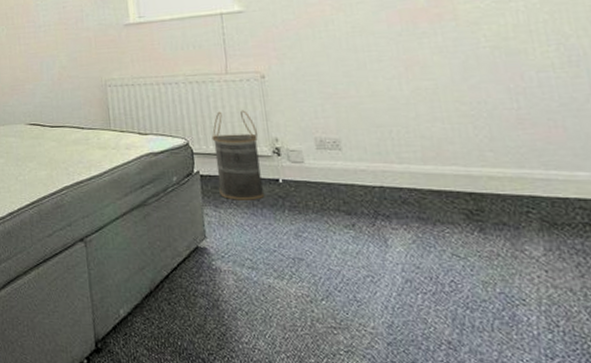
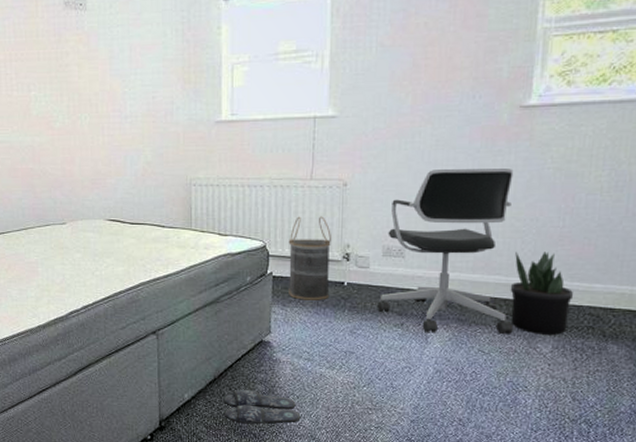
slippers: none [163,303,254,347] -> present [223,389,301,424]
office chair: none [316,50,489,234] -> present [378,168,514,334]
planter: none [469,137,557,234] -> present [510,251,573,335]

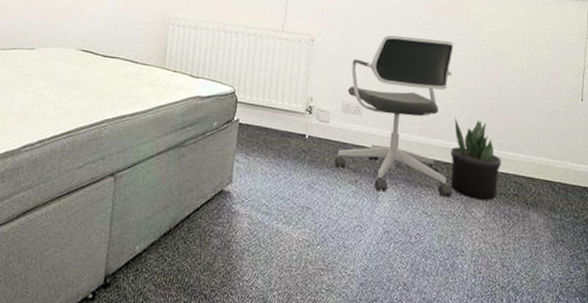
slippers: present [223,389,301,424] -> none [176,243,254,284]
basket: present [288,216,331,300] -> none [253,66,297,152]

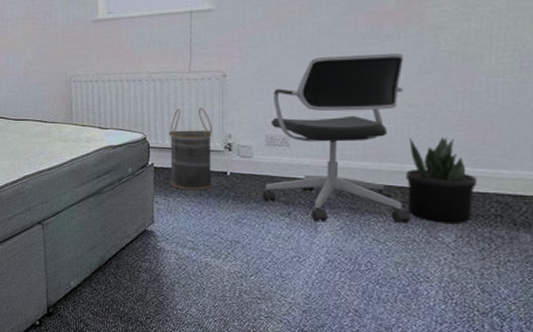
basket: none [253,66,297,152] -> present [168,107,212,190]

